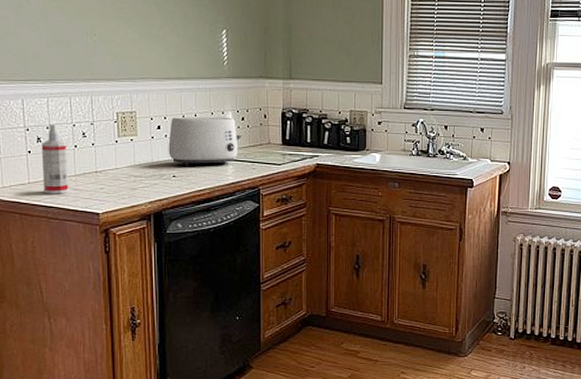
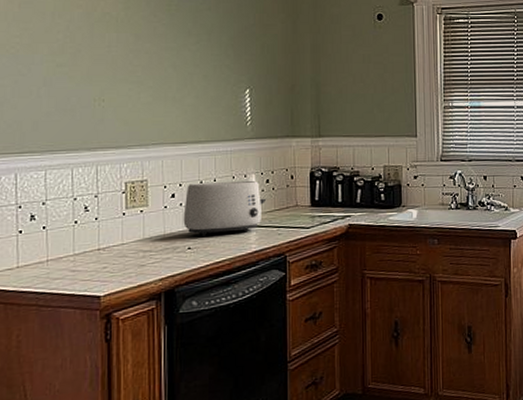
spray bottle: present [41,124,69,194] -> none [34,199,66,279]

